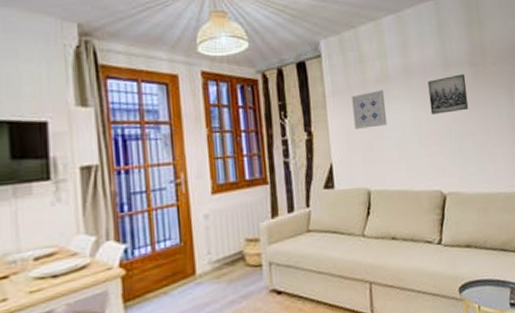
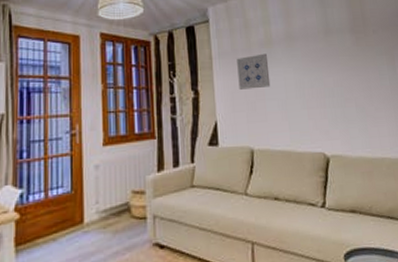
wall art: present [427,74,469,114] -> none [310,41,351,78]

